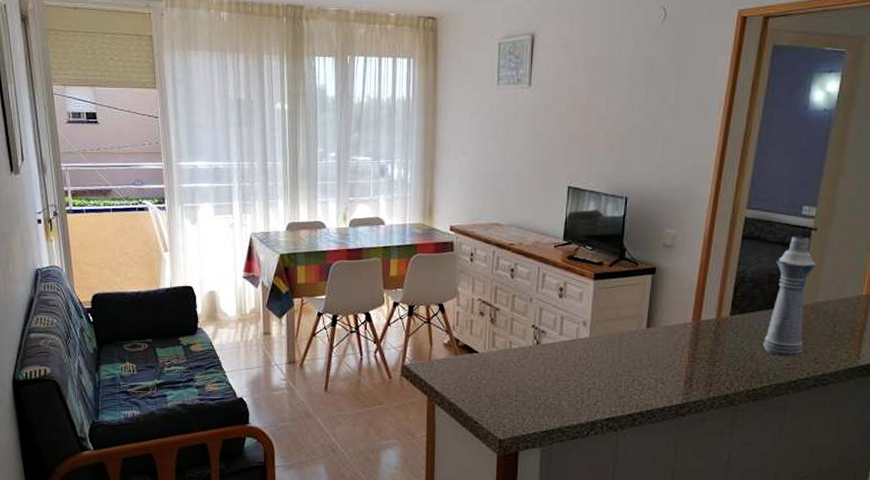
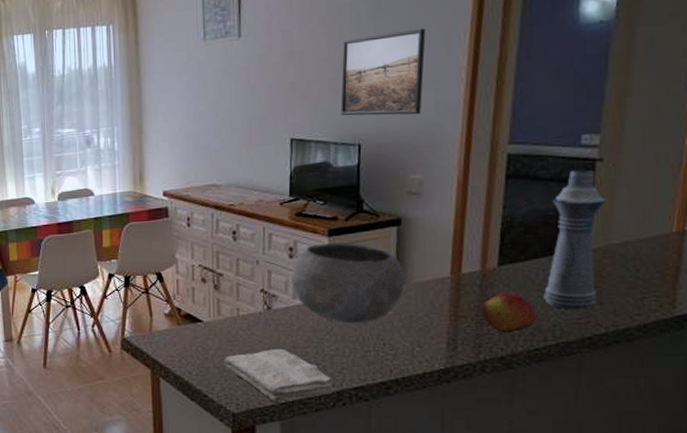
washcloth: none [495,380,590,430] -> present [224,348,335,402]
bowl: none [560,286,655,361] -> present [292,243,404,324]
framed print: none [613,97,689,175] -> present [340,28,426,116]
apple: none [714,338,756,375] -> present [481,292,536,334]

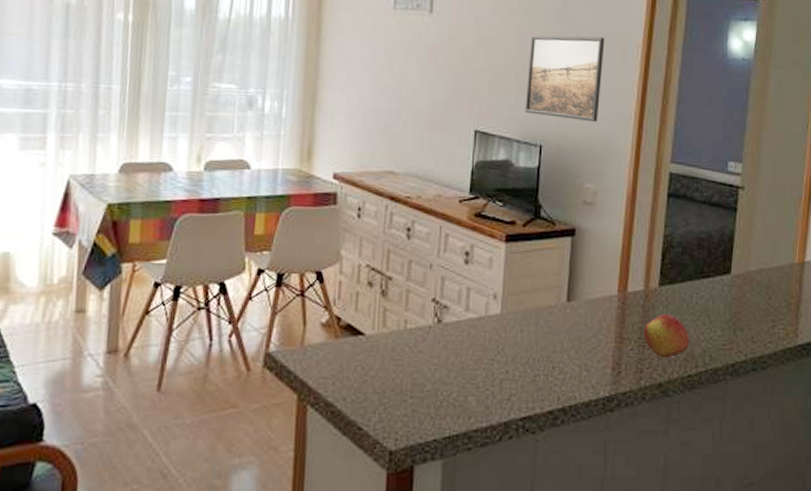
washcloth: present [224,348,335,402] -> none [385,370,503,435]
bowl: present [292,243,404,324] -> none [466,250,576,343]
bottle: present [542,169,607,310] -> none [695,195,747,336]

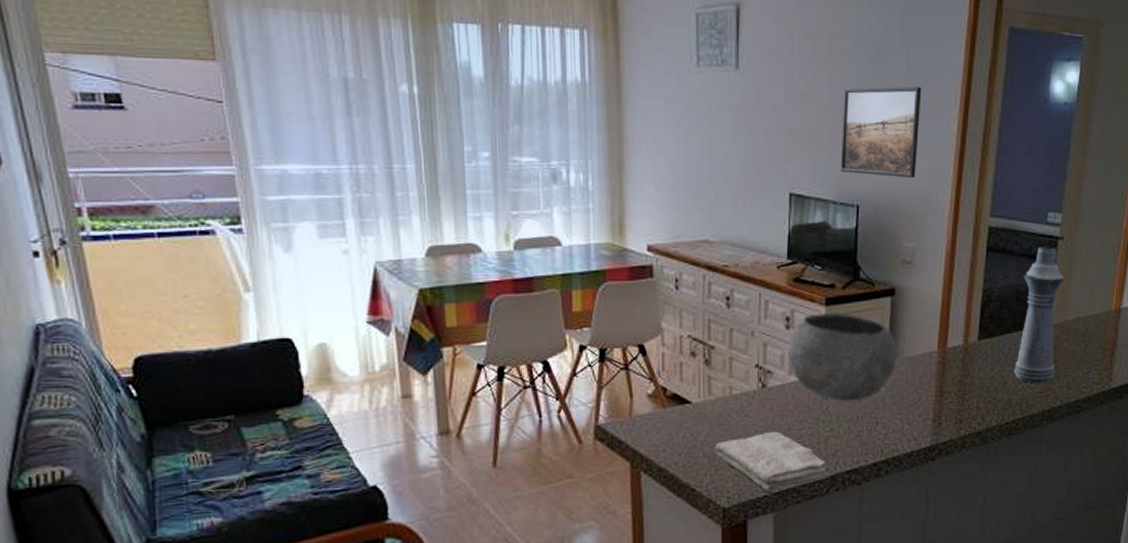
washcloth: none [385,370,503,435] -> present [714,431,829,492]
bowl: none [466,250,576,343] -> present [788,313,896,402]
apple: present [644,314,690,359] -> none [963,366,1008,409]
bottle: none [695,195,747,336] -> present [1013,247,1065,384]

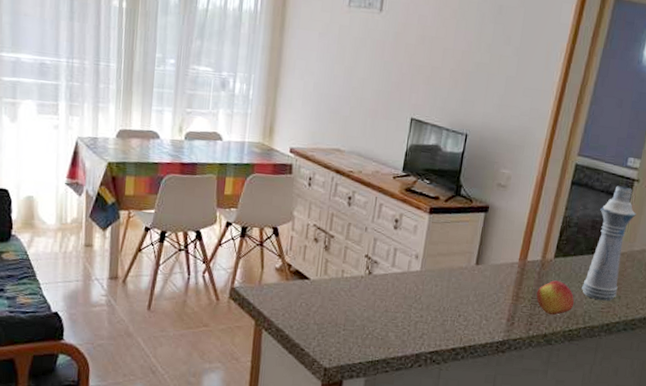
washcloth: present [714,431,829,492] -> none [323,311,415,360]
bowl: present [788,313,896,402] -> none [393,219,484,296]
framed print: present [840,86,922,179] -> none [455,36,533,117]
apple: none [963,366,1008,409] -> present [536,280,575,316]

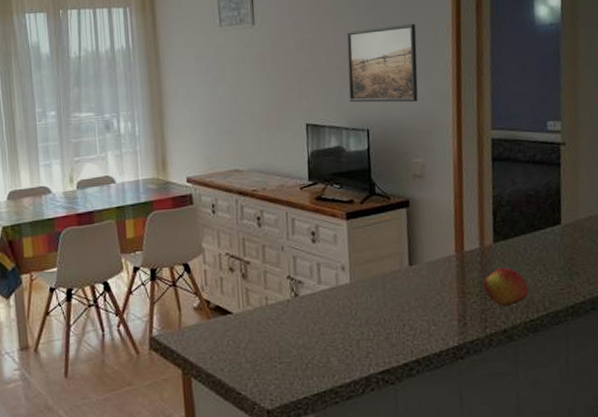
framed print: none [455,36,533,117] -> present [347,23,418,103]
bottle: present [581,186,636,301] -> none [531,152,574,281]

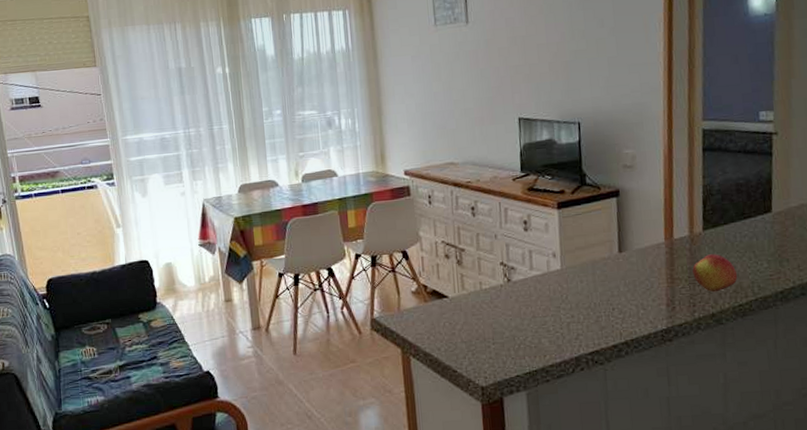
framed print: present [347,23,418,103] -> none [558,17,629,97]

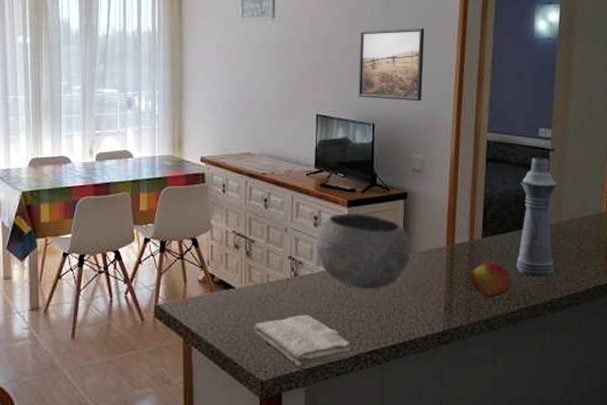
washcloth: none [470,319,574,372] -> present [254,314,353,368]
bowl: none [527,214,627,291] -> present [316,213,410,290]
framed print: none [558,17,629,97] -> present [358,27,425,102]
bottle: none [741,142,784,268] -> present [515,157,558,277]

